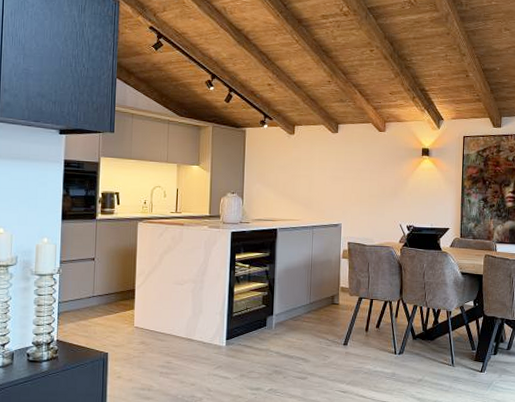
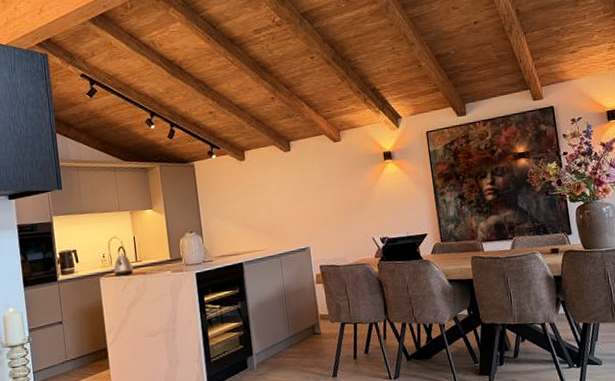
kettle: none [152,195,172,225] -> present [113,245,134,277]

